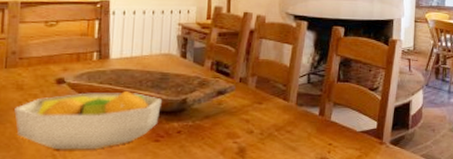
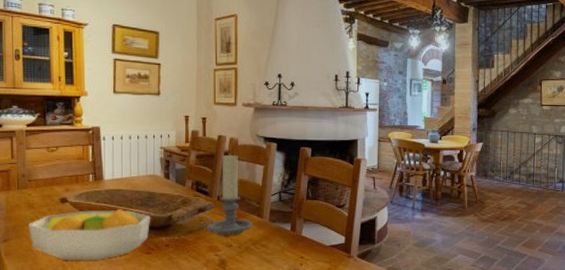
candle holder: none [220,33,278,122] -> present [202,154,253,236]

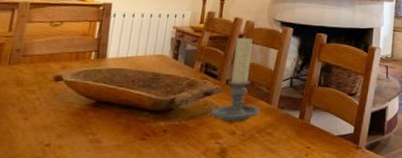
fruit bowl: present [28,208,151,260] -> none [11,89,152,145]

